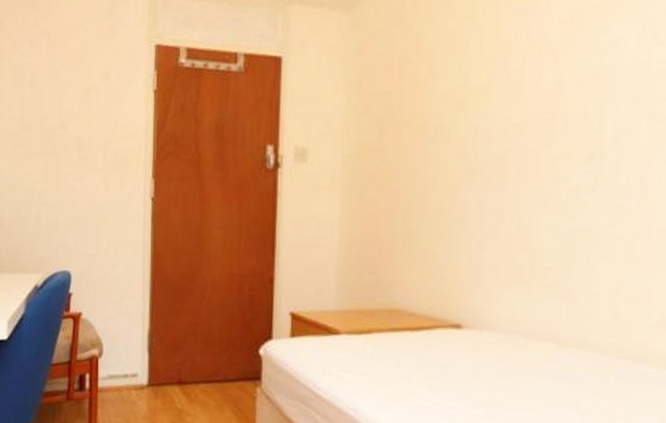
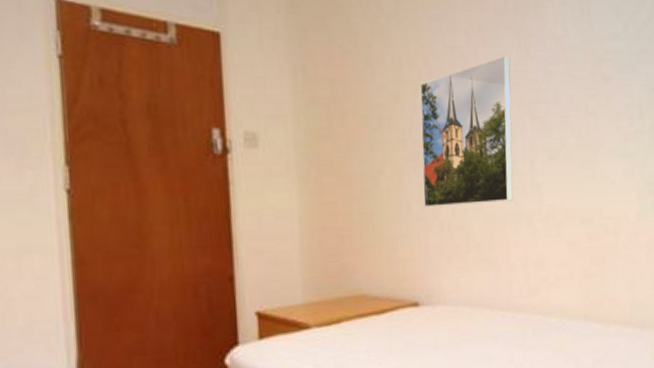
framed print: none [481,44,626,225] -> present [420,55,513,208]

